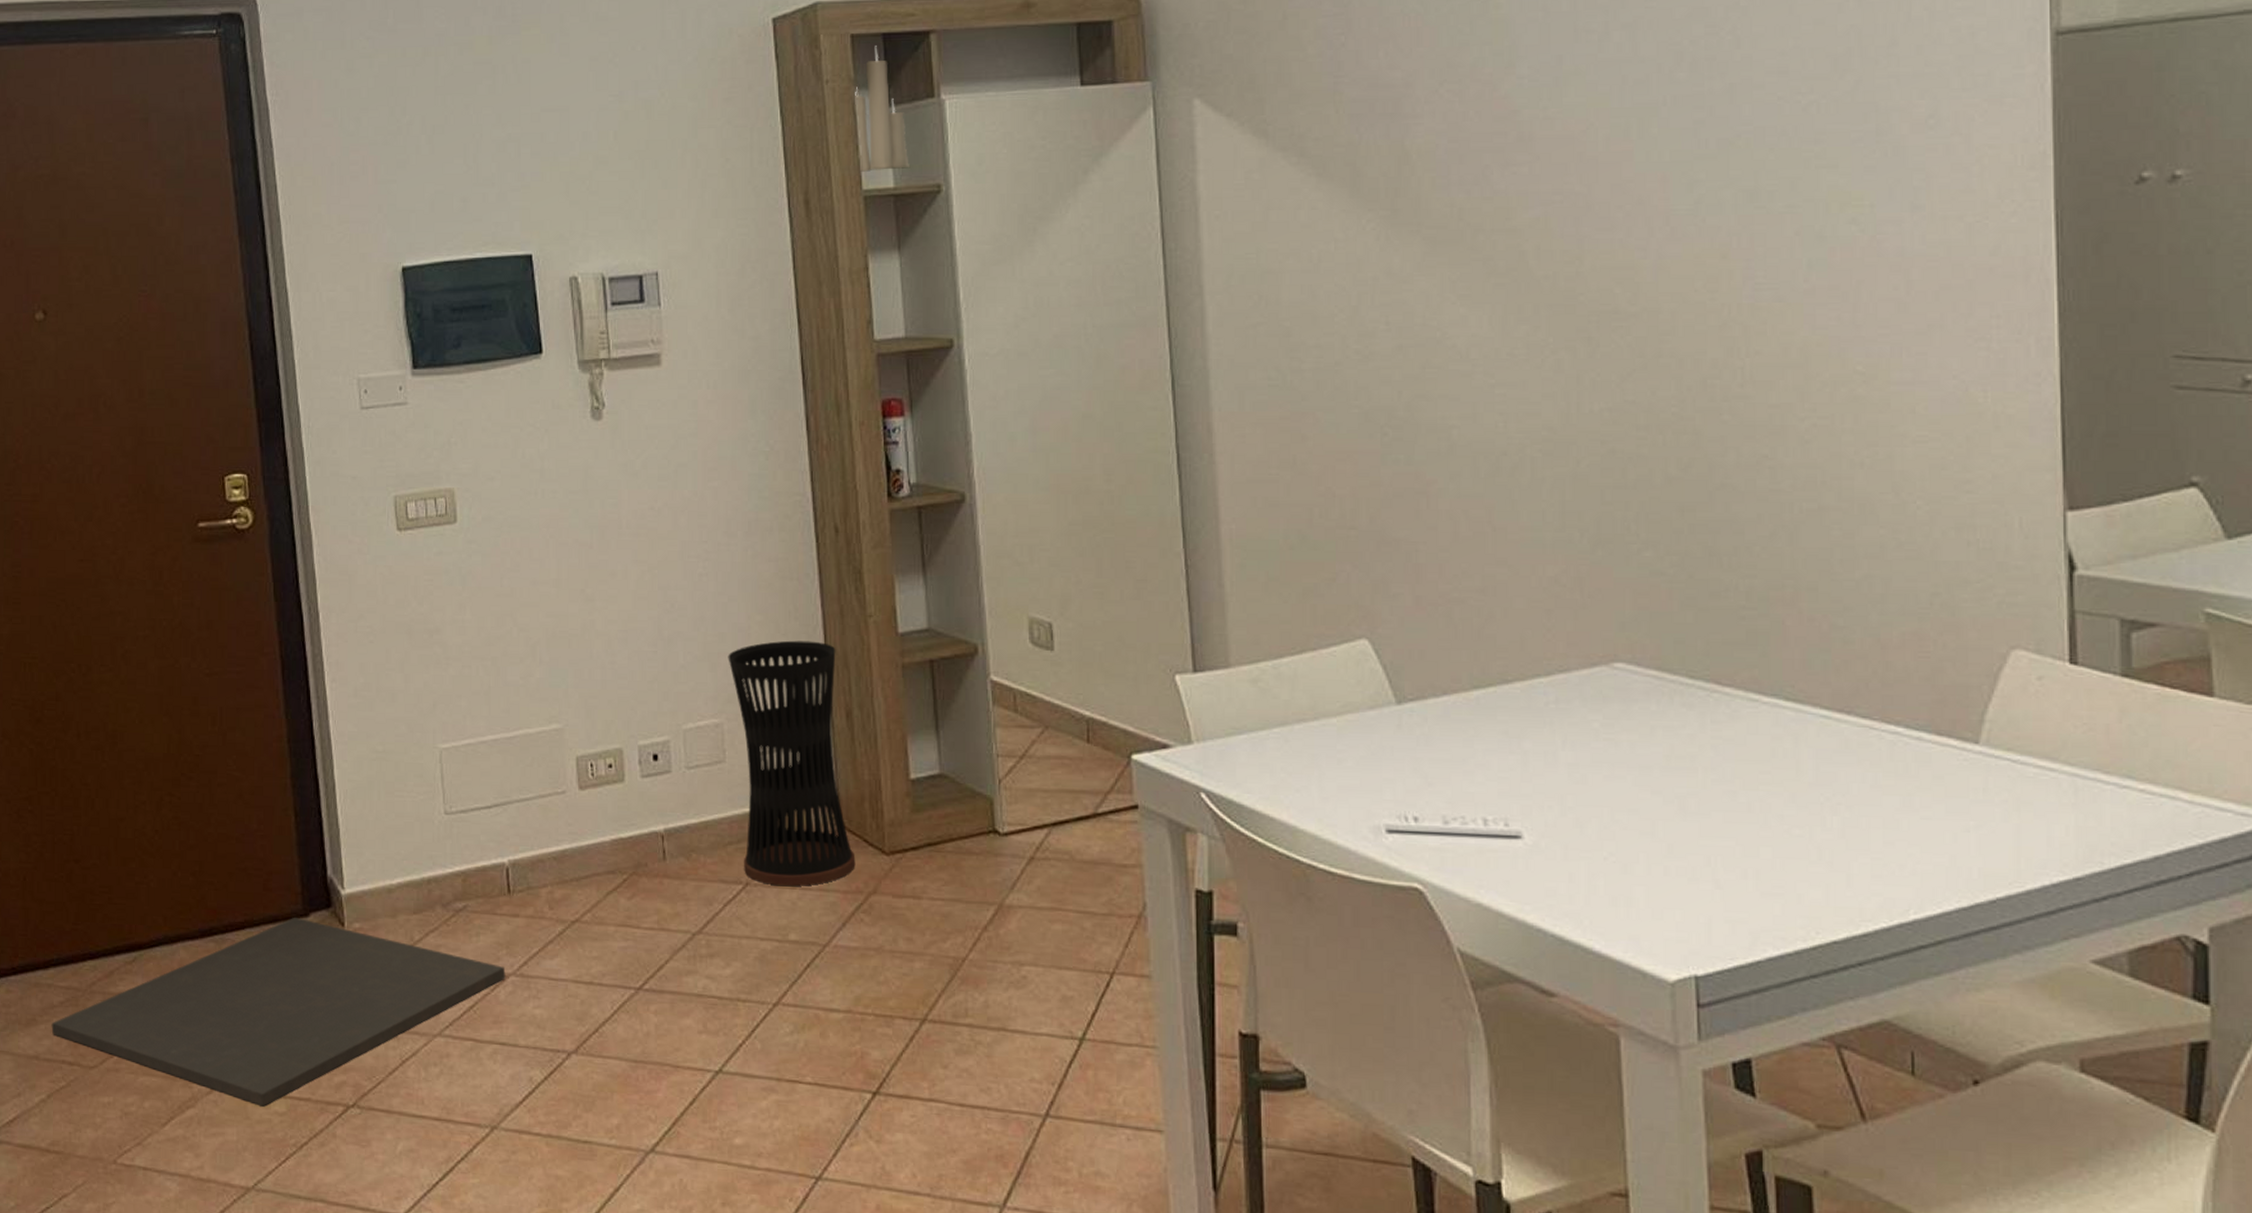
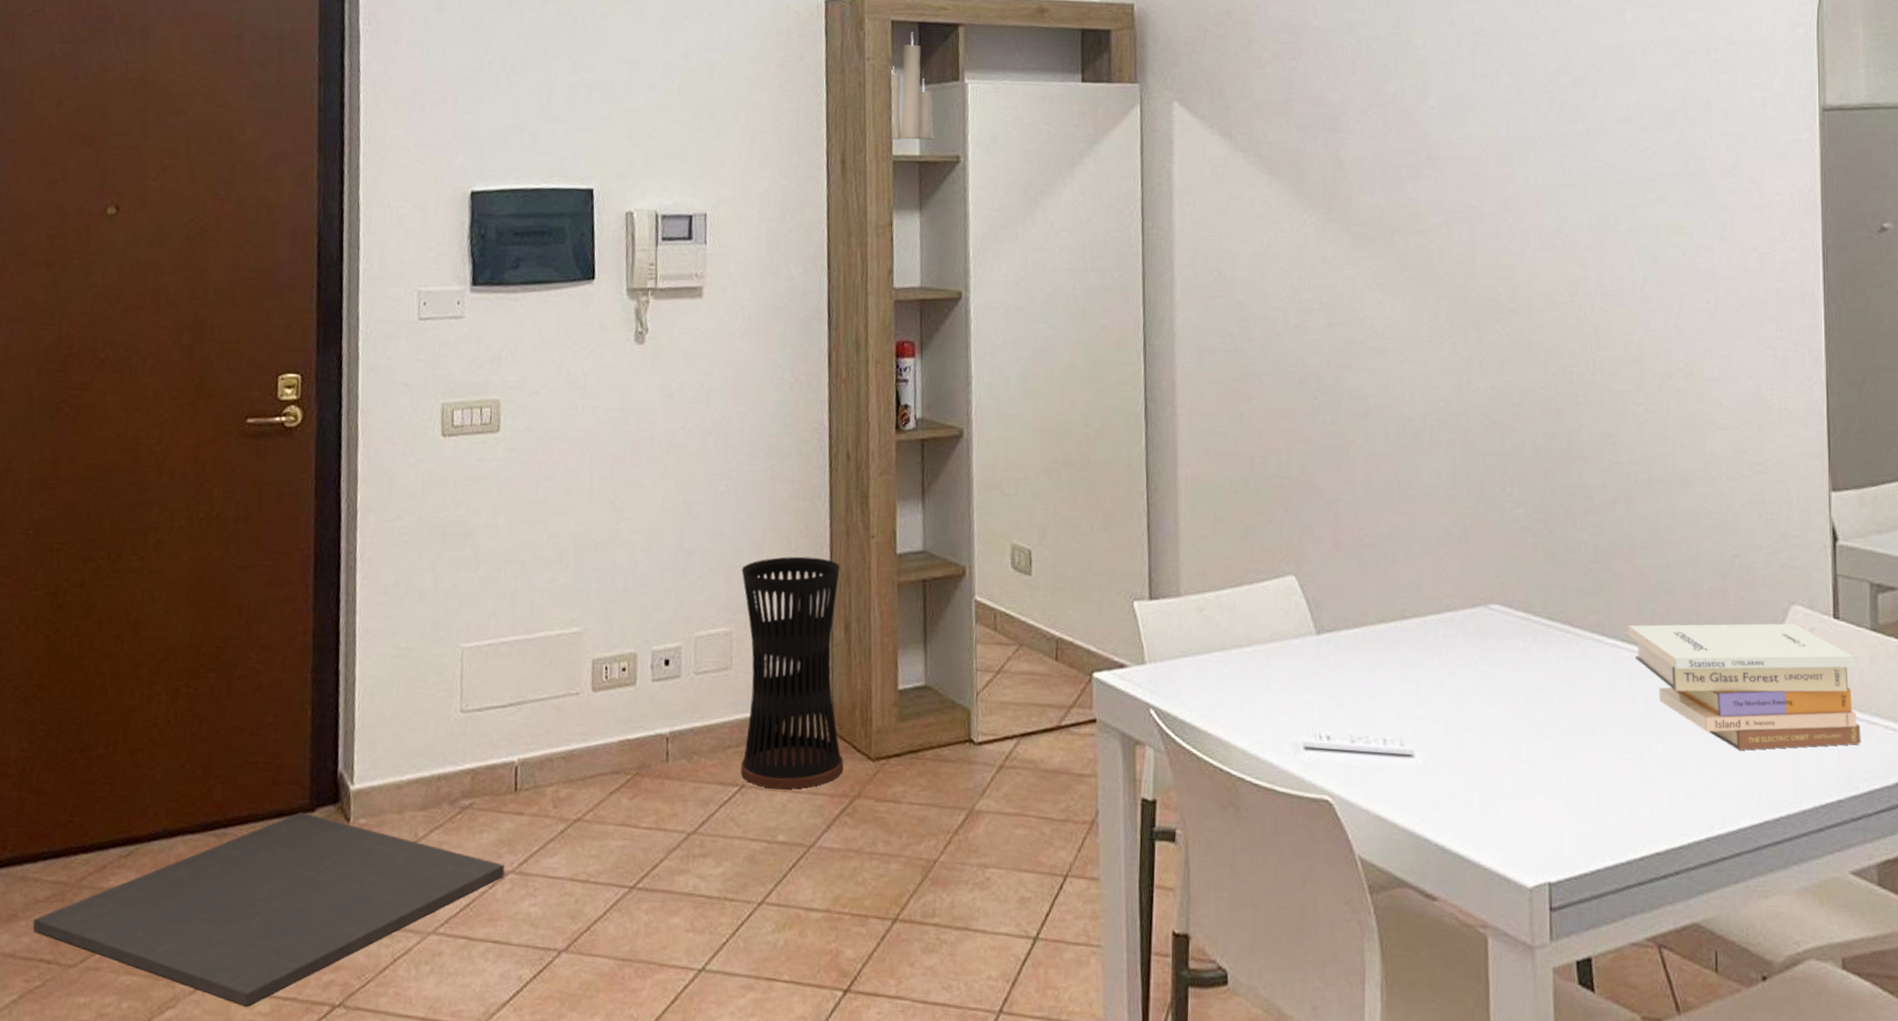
books: none [1792,671,2107,822] -> present [1627,623,1861,751]

